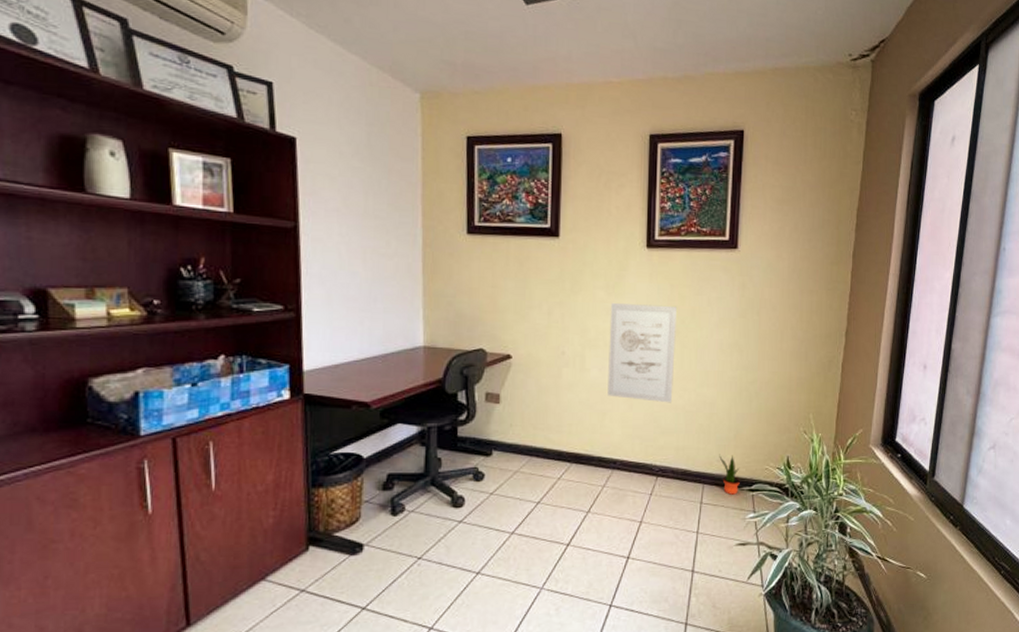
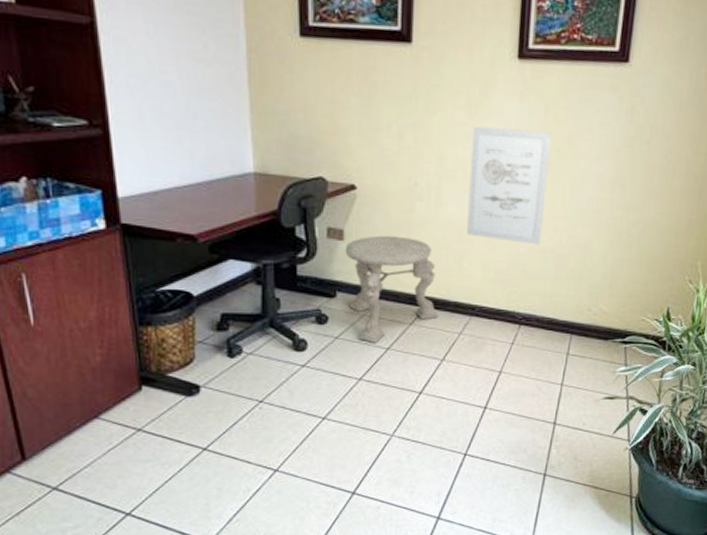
side table: none [500,398,585,498] -> present [345,235,440,343]
potted plant: present [719,454,740,495] -> none [590,302,612,346]

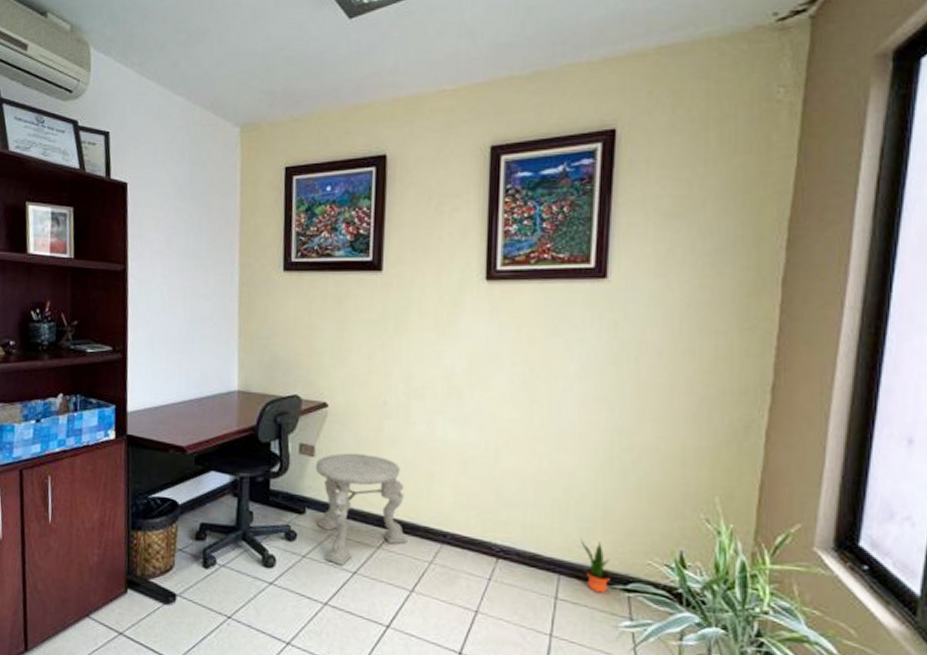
wall art: present [467,125,551,245] -> none [436,345,524,469]
potted plant: none [590,302,612,346] -> present [581,538,610,594]

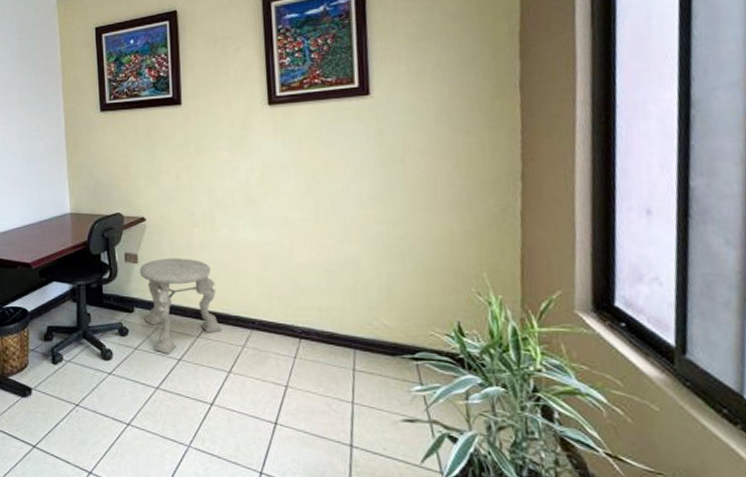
potted plant: present [581,538,610,594] -> none [370,316,399,363]

